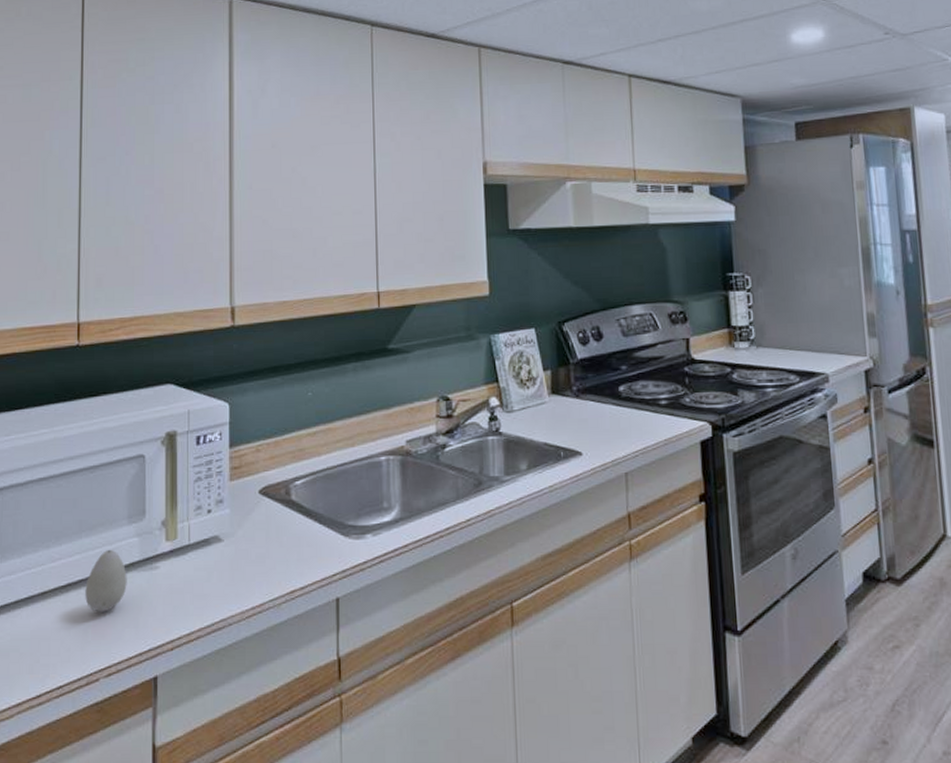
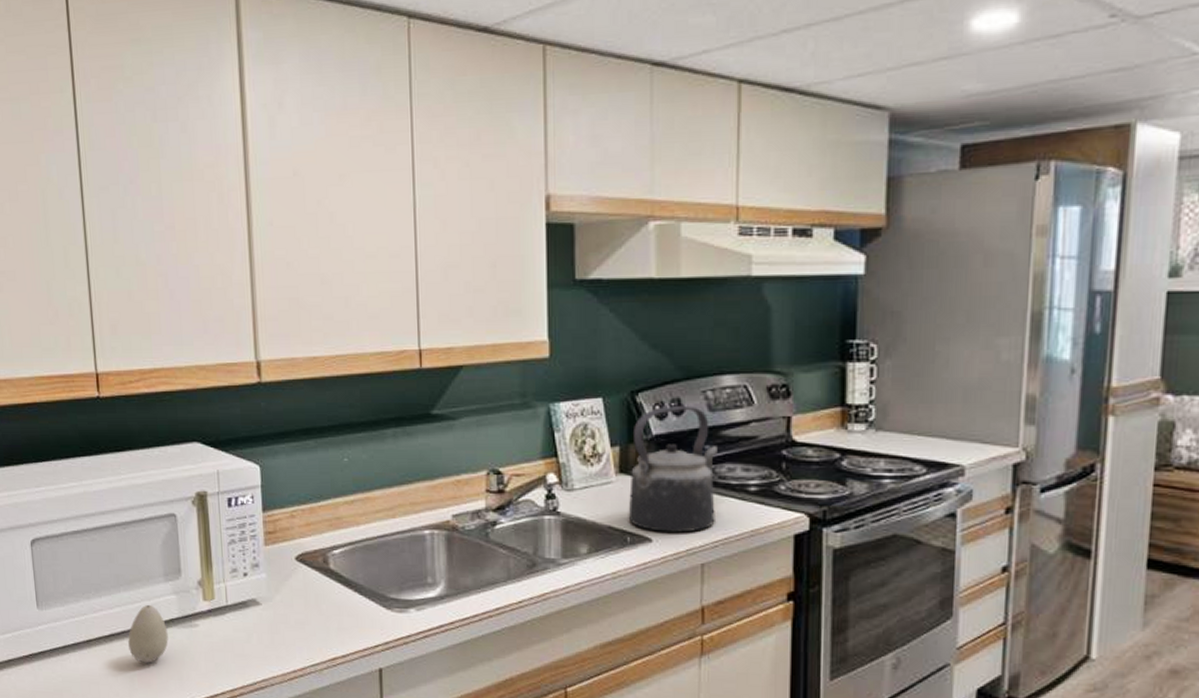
kettle: none [560,332,634,446] -> present [628,405,717,533]

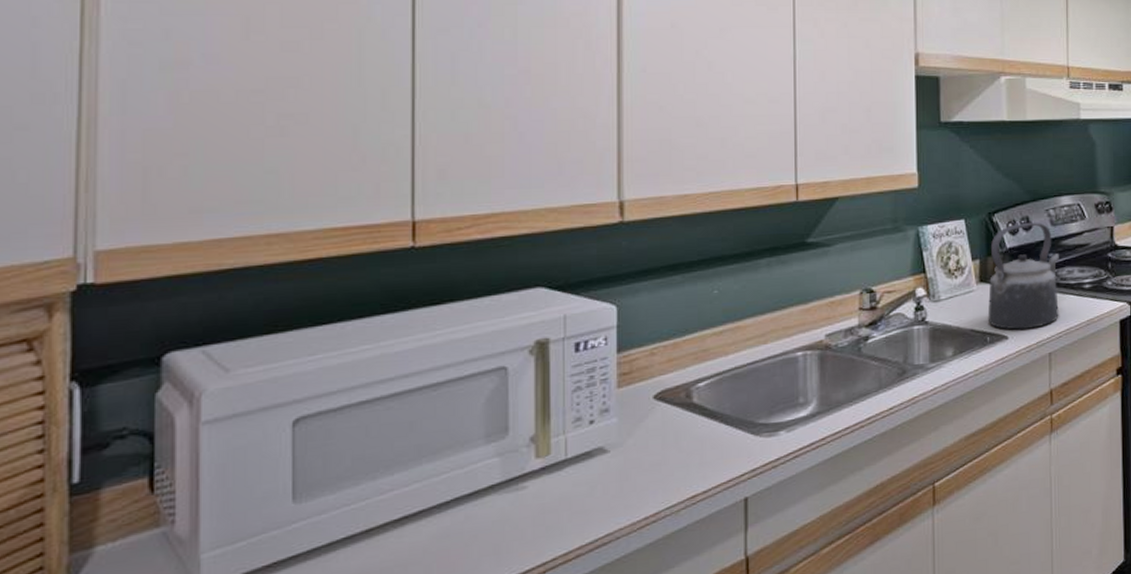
decorative egg: present [128,605,169,663] -> none [428,474,485,544]

